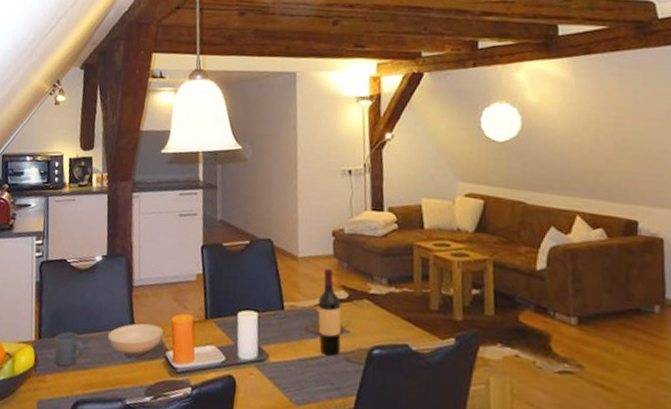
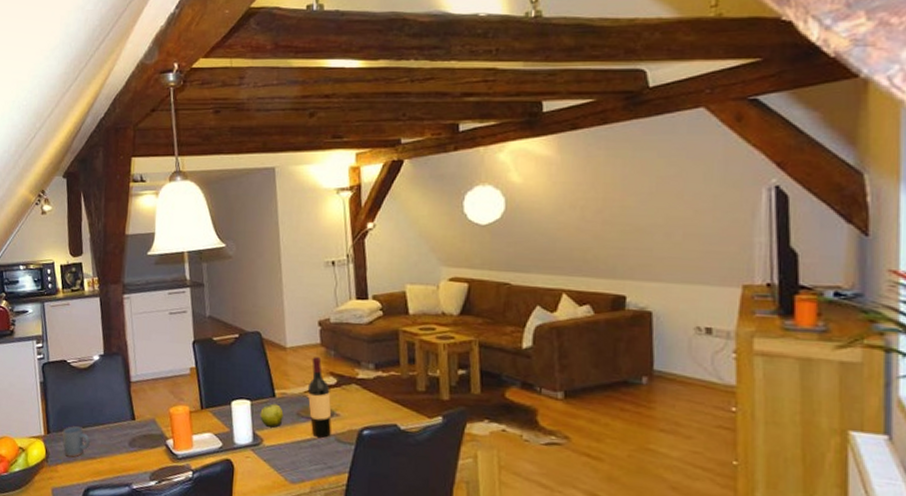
bowl: present [107,323,164,357] -> none [110,415,163,446]
fruit: none [266,316,292,343] -> present [260,403,284,428]

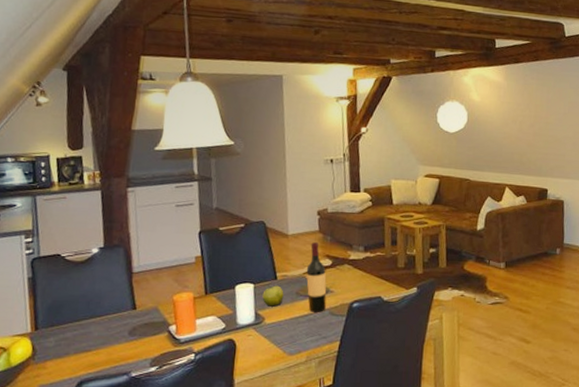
mug: present [62,426,90,457] -> none [52,320,85,352]

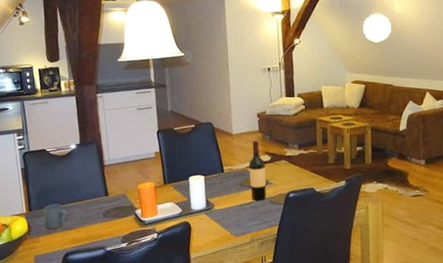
mug: none [52,320,85,352] -> present [43,204,69,229]
fruit: present [262,285,284,307] -> none [212,177,230,195]

